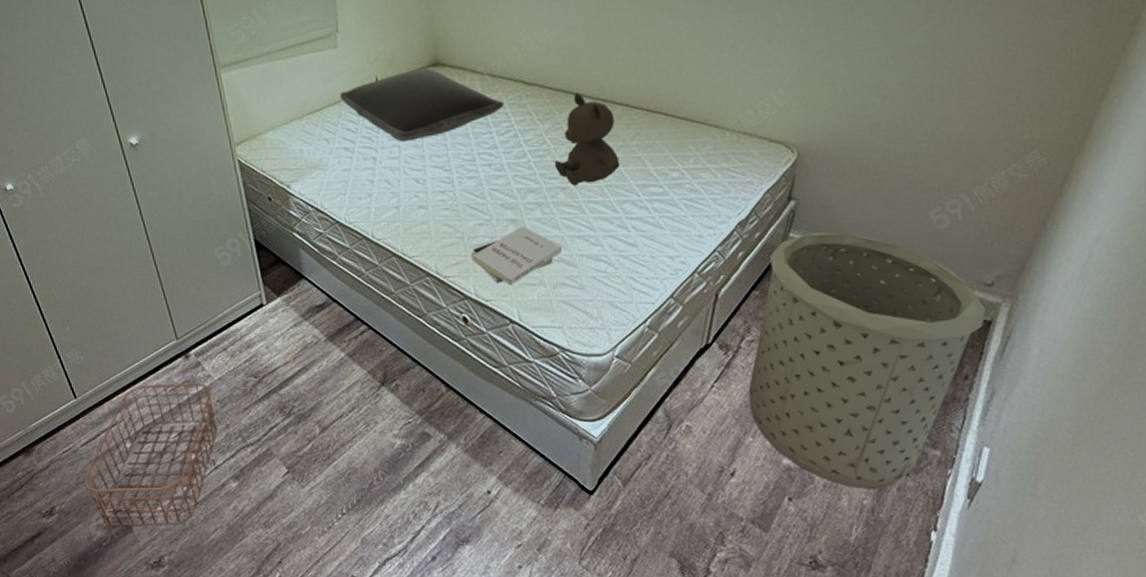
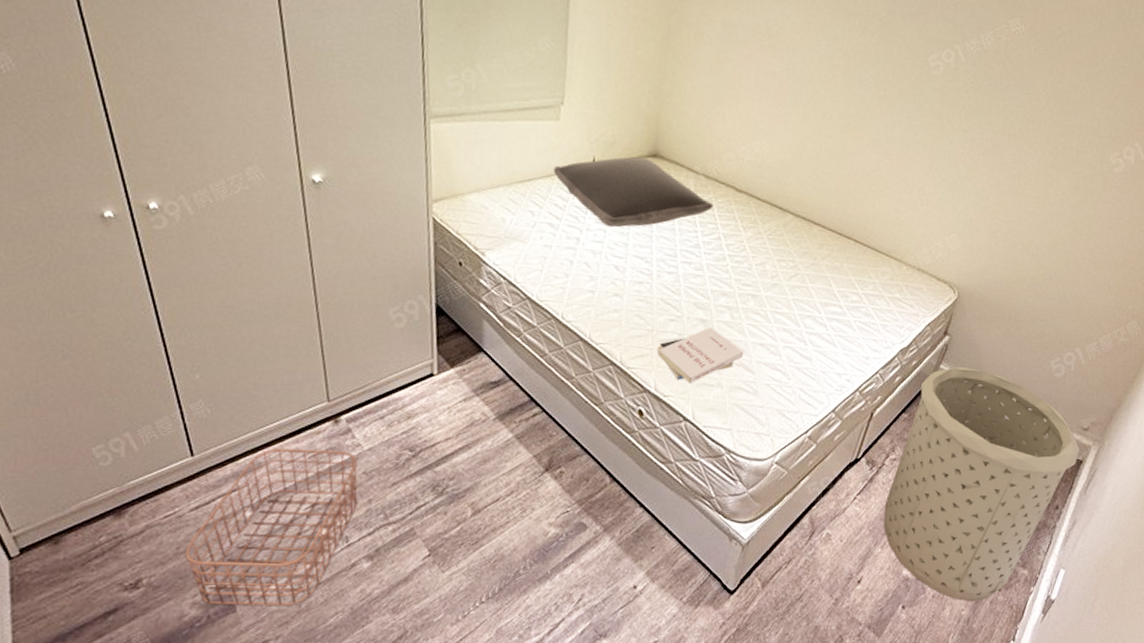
teddy bear: present [554,92,620,186] -> none [749,207,811,295]

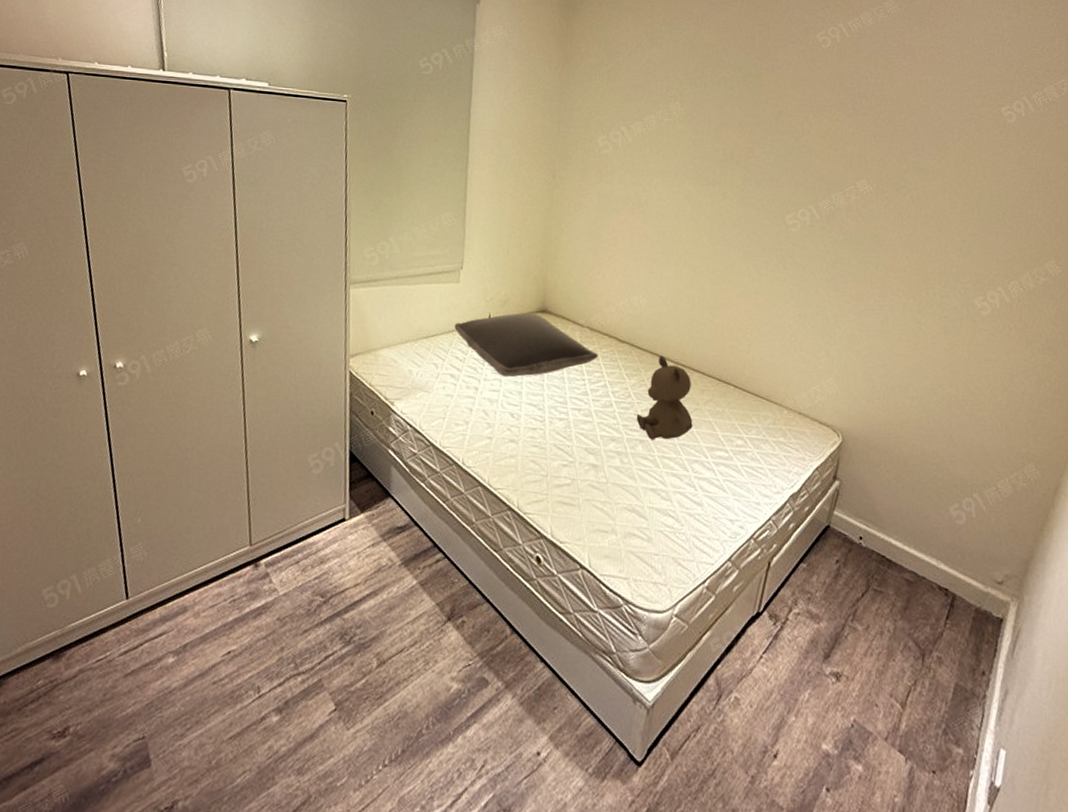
basket: present [184,448,358,605] -> none [110,592,273,762]
books: present [657,327,745,383] -> none [552,472,636,530]
teddy bear: none [749,207,811,295] -> present [636,355,693,440]
laundry basket: present [883,366,1080,602] -> none [793,512,997,786]

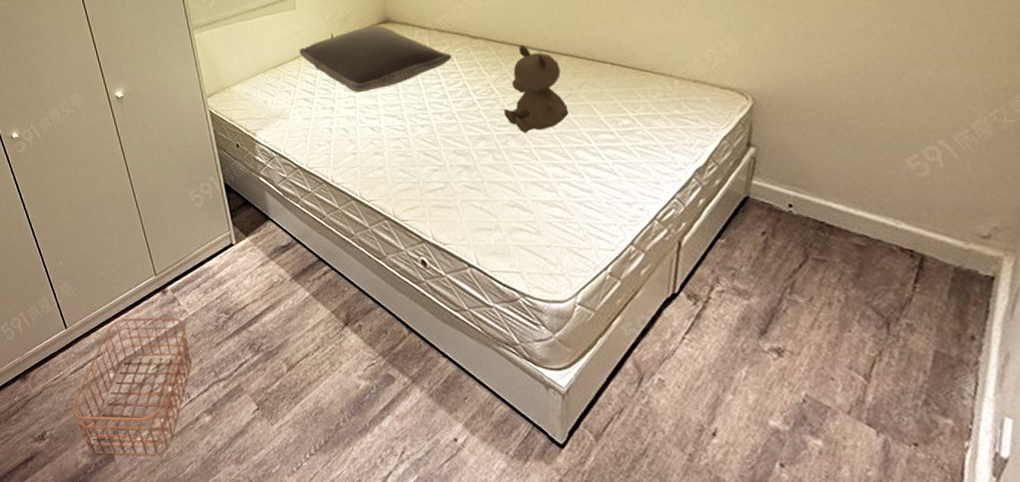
basket: none [110,592,273,762] -> present [71,317,192,455]

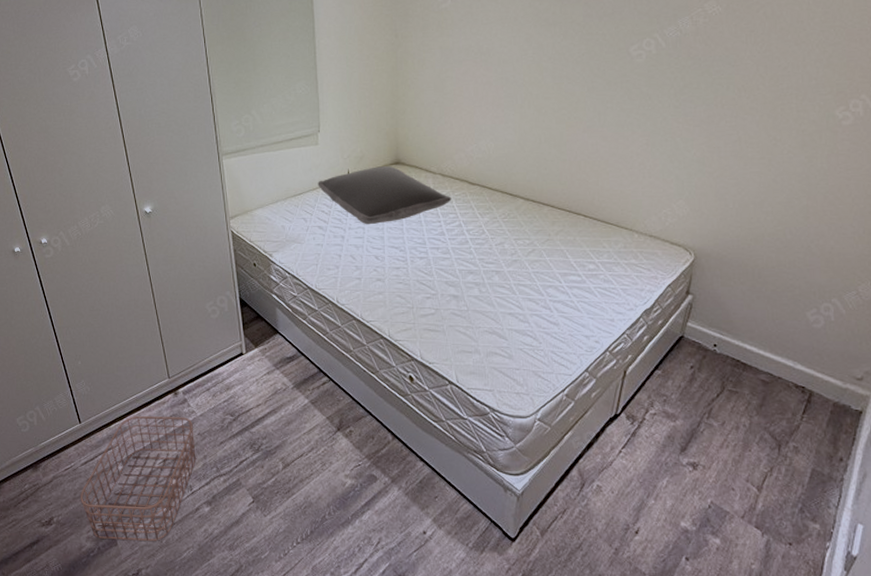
teddy bear: present [503,44,569,133] -> none [491,193,546,271]

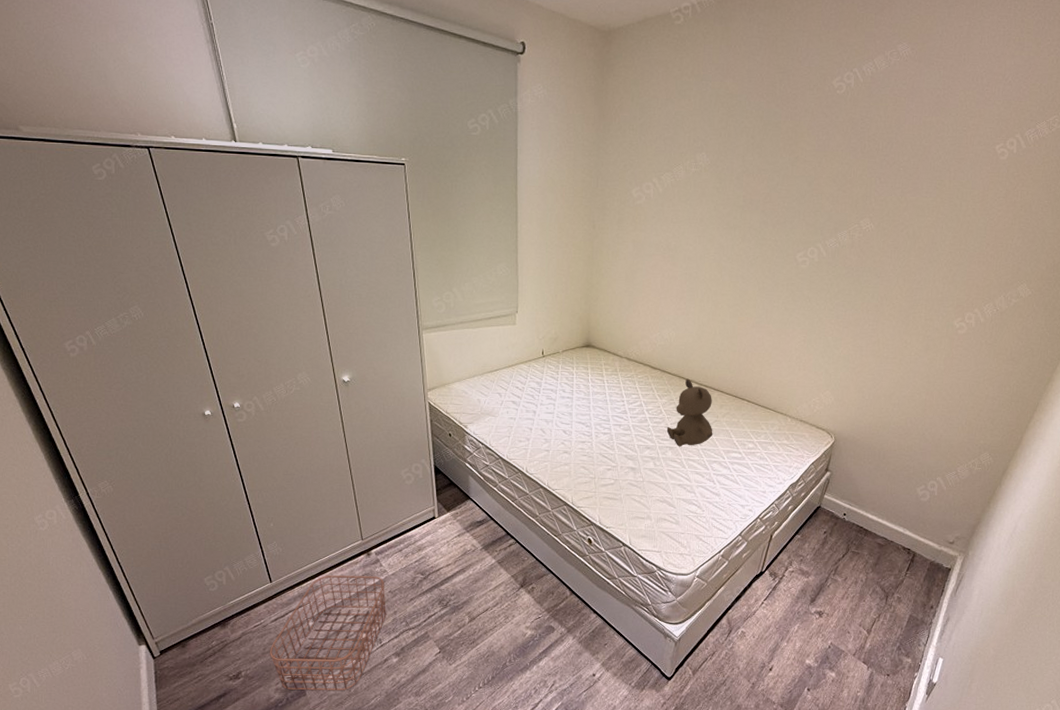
pillow: present [318,166,452,225] -> none [513,348,635,402]
teddy bear: none [491,193,546,271] -> present [666,378,713,447]

